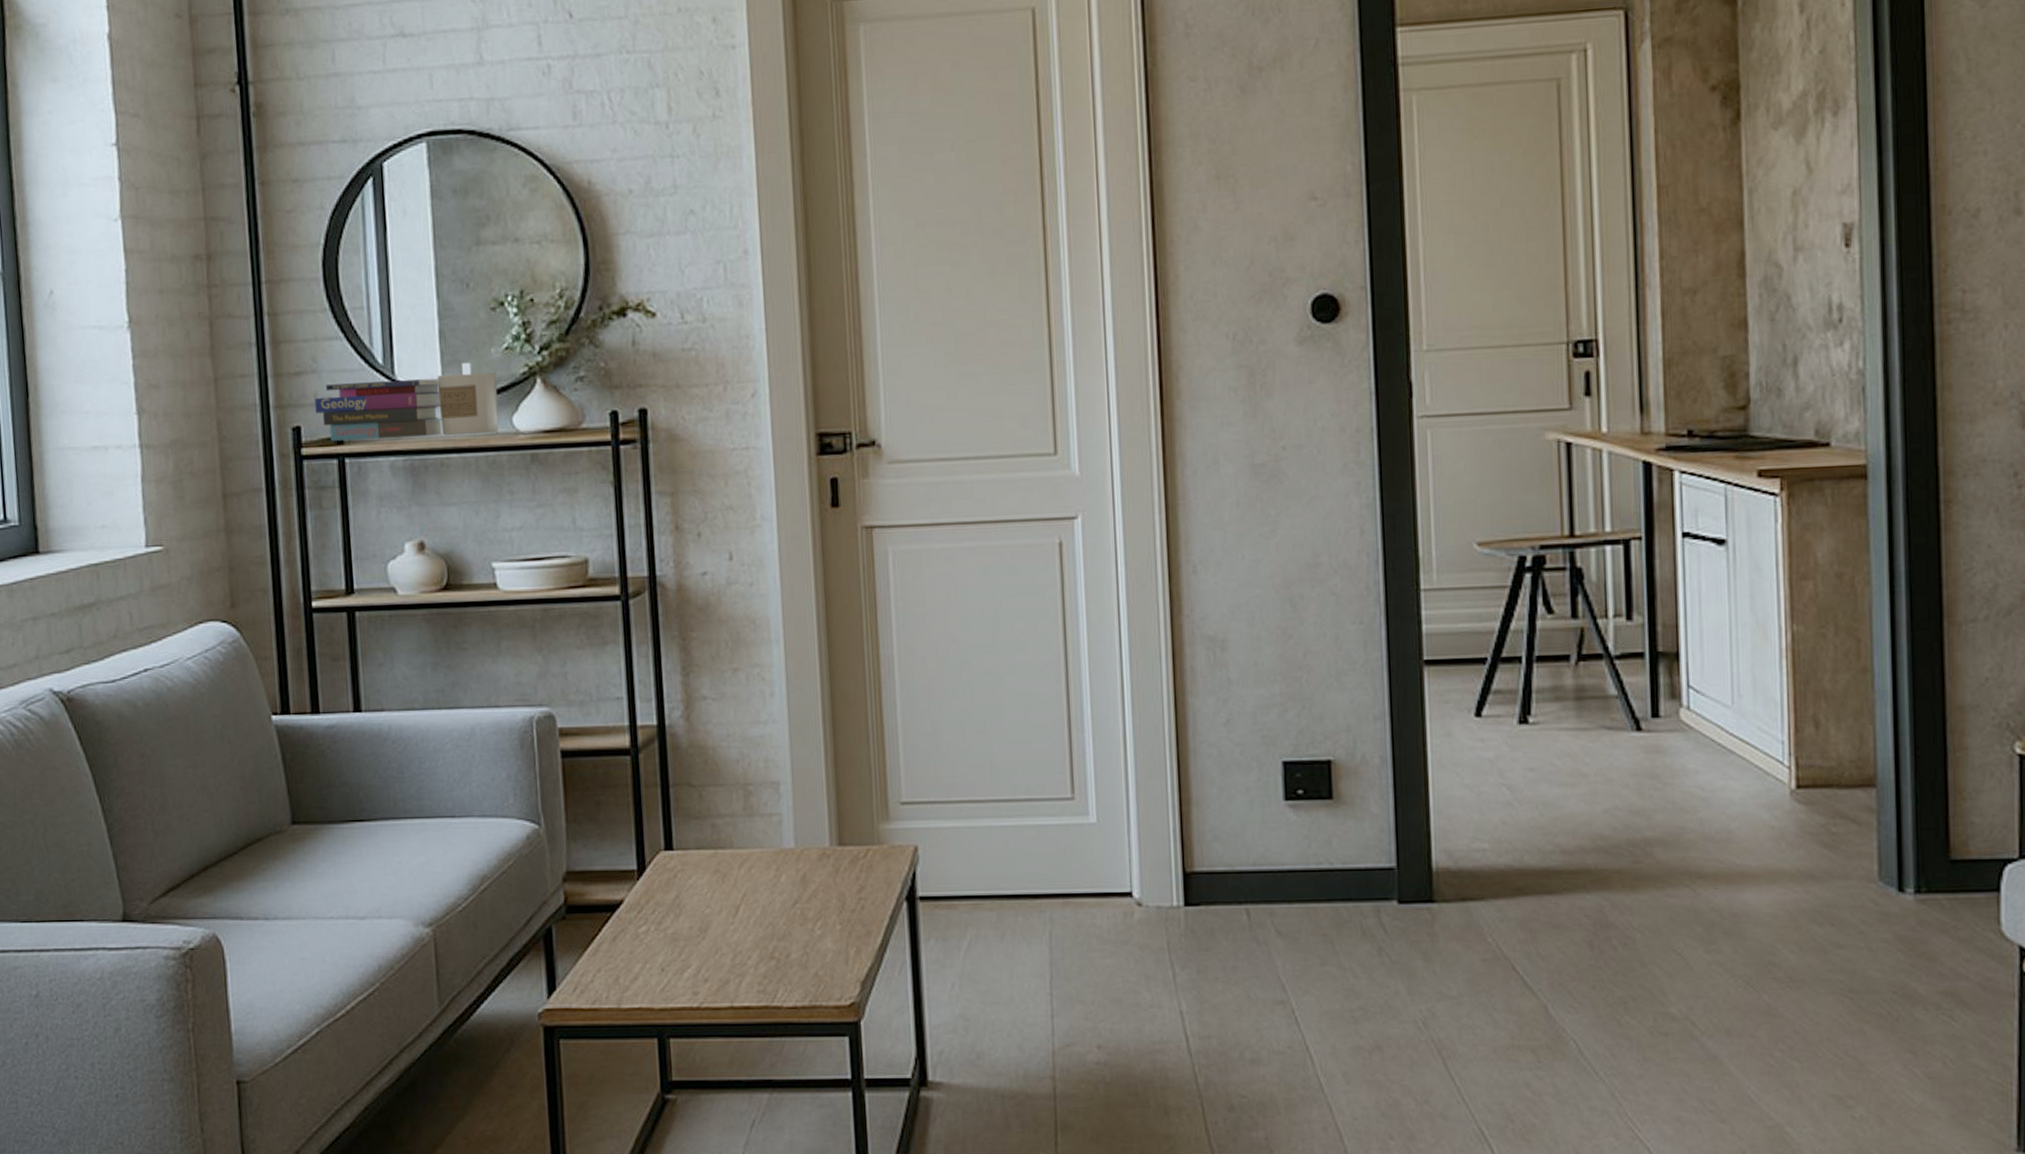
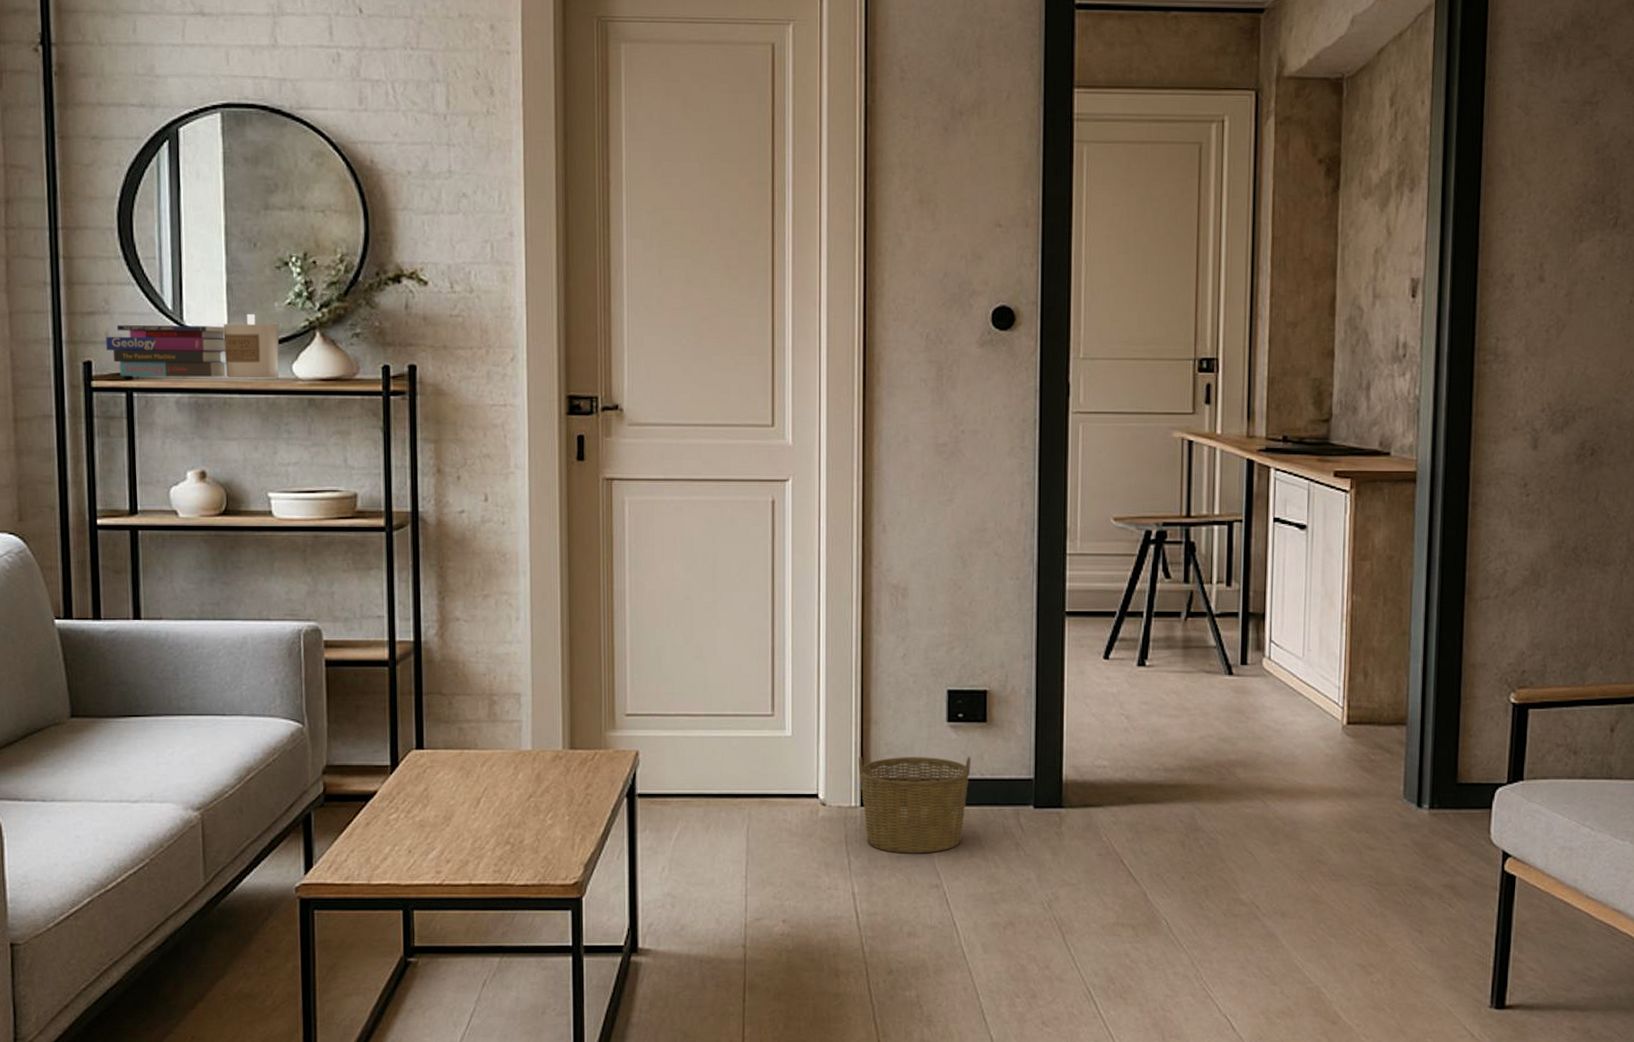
basket: none [1178,841,1317,963] -> present [858,756,971,854]

